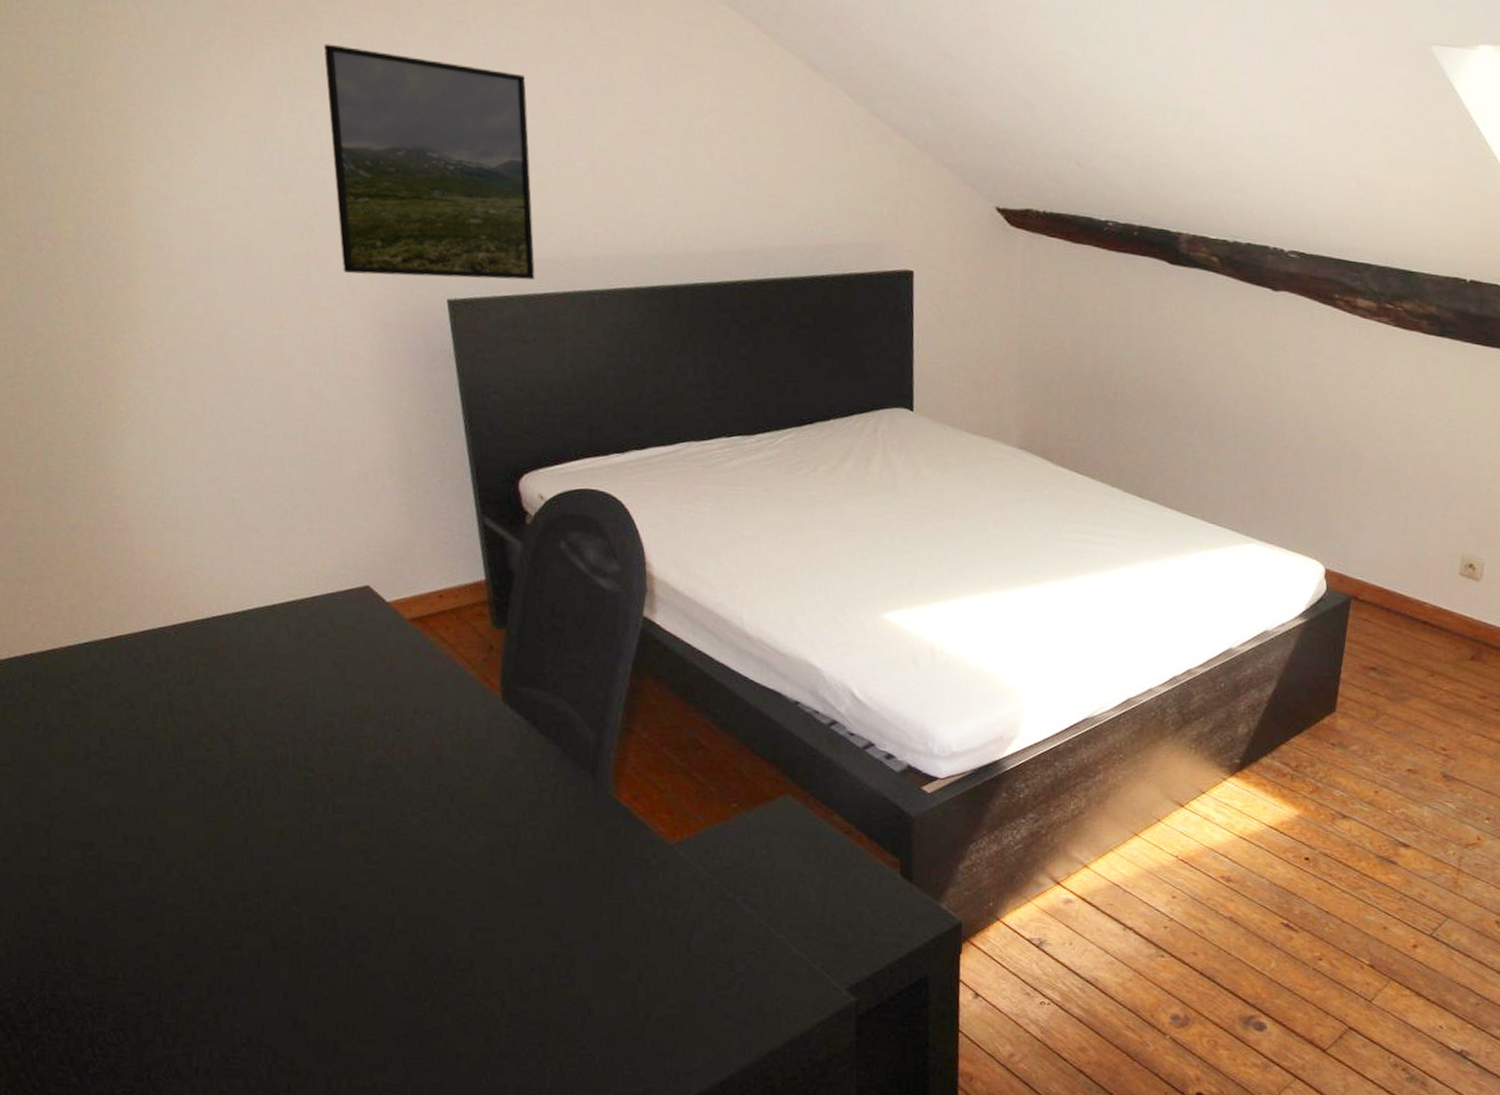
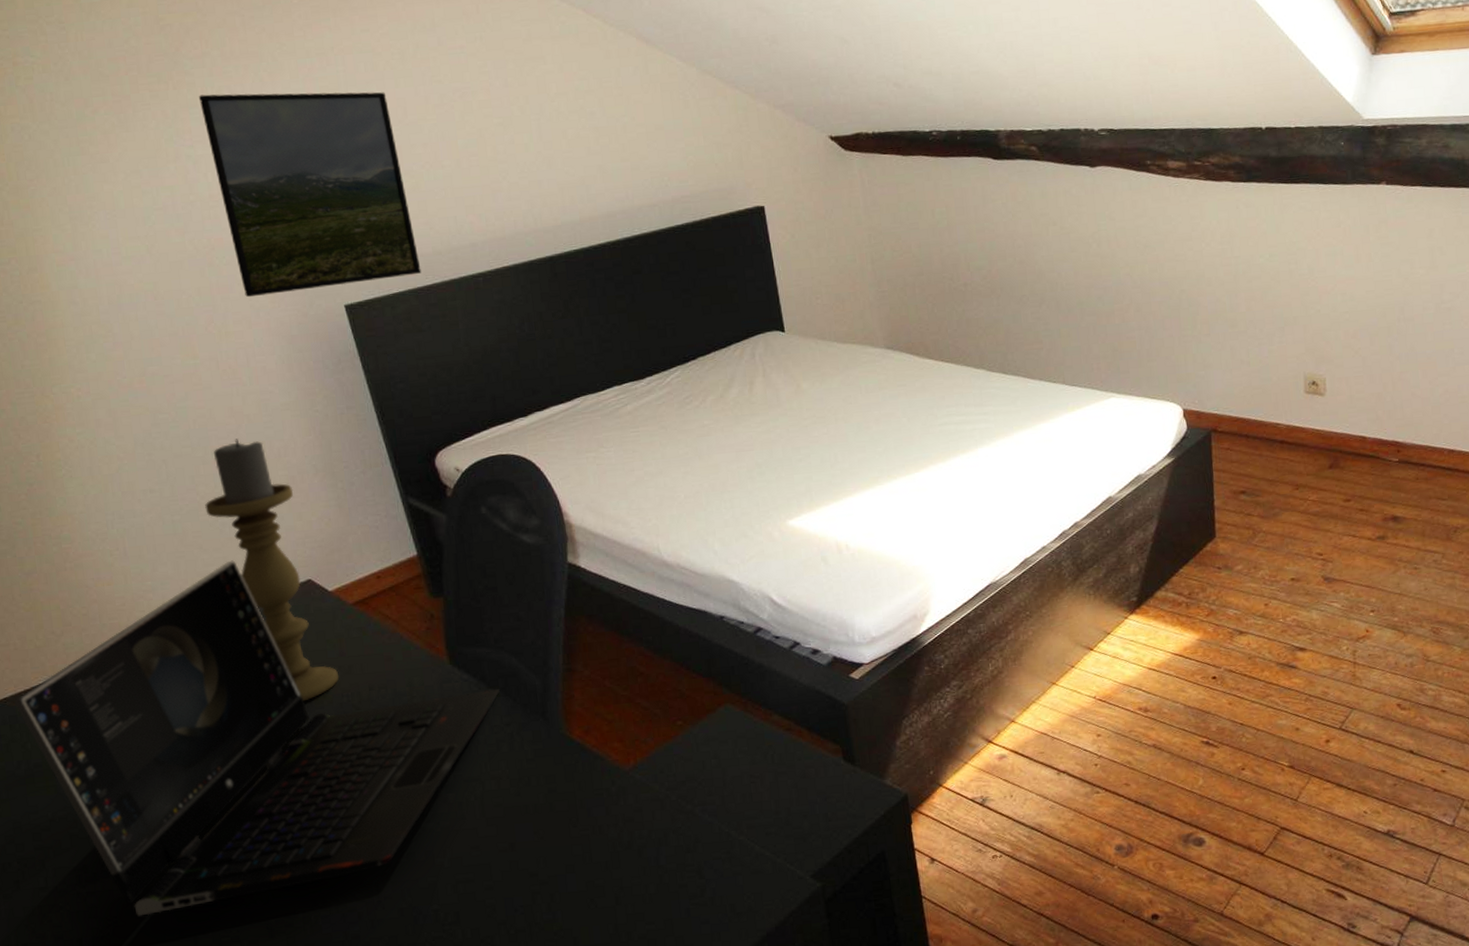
laptop computer: none [40,551,550,906] -> present [14,560,500,917]
candle holder: none [268,422,385,713] -> present [205,438,340,702]

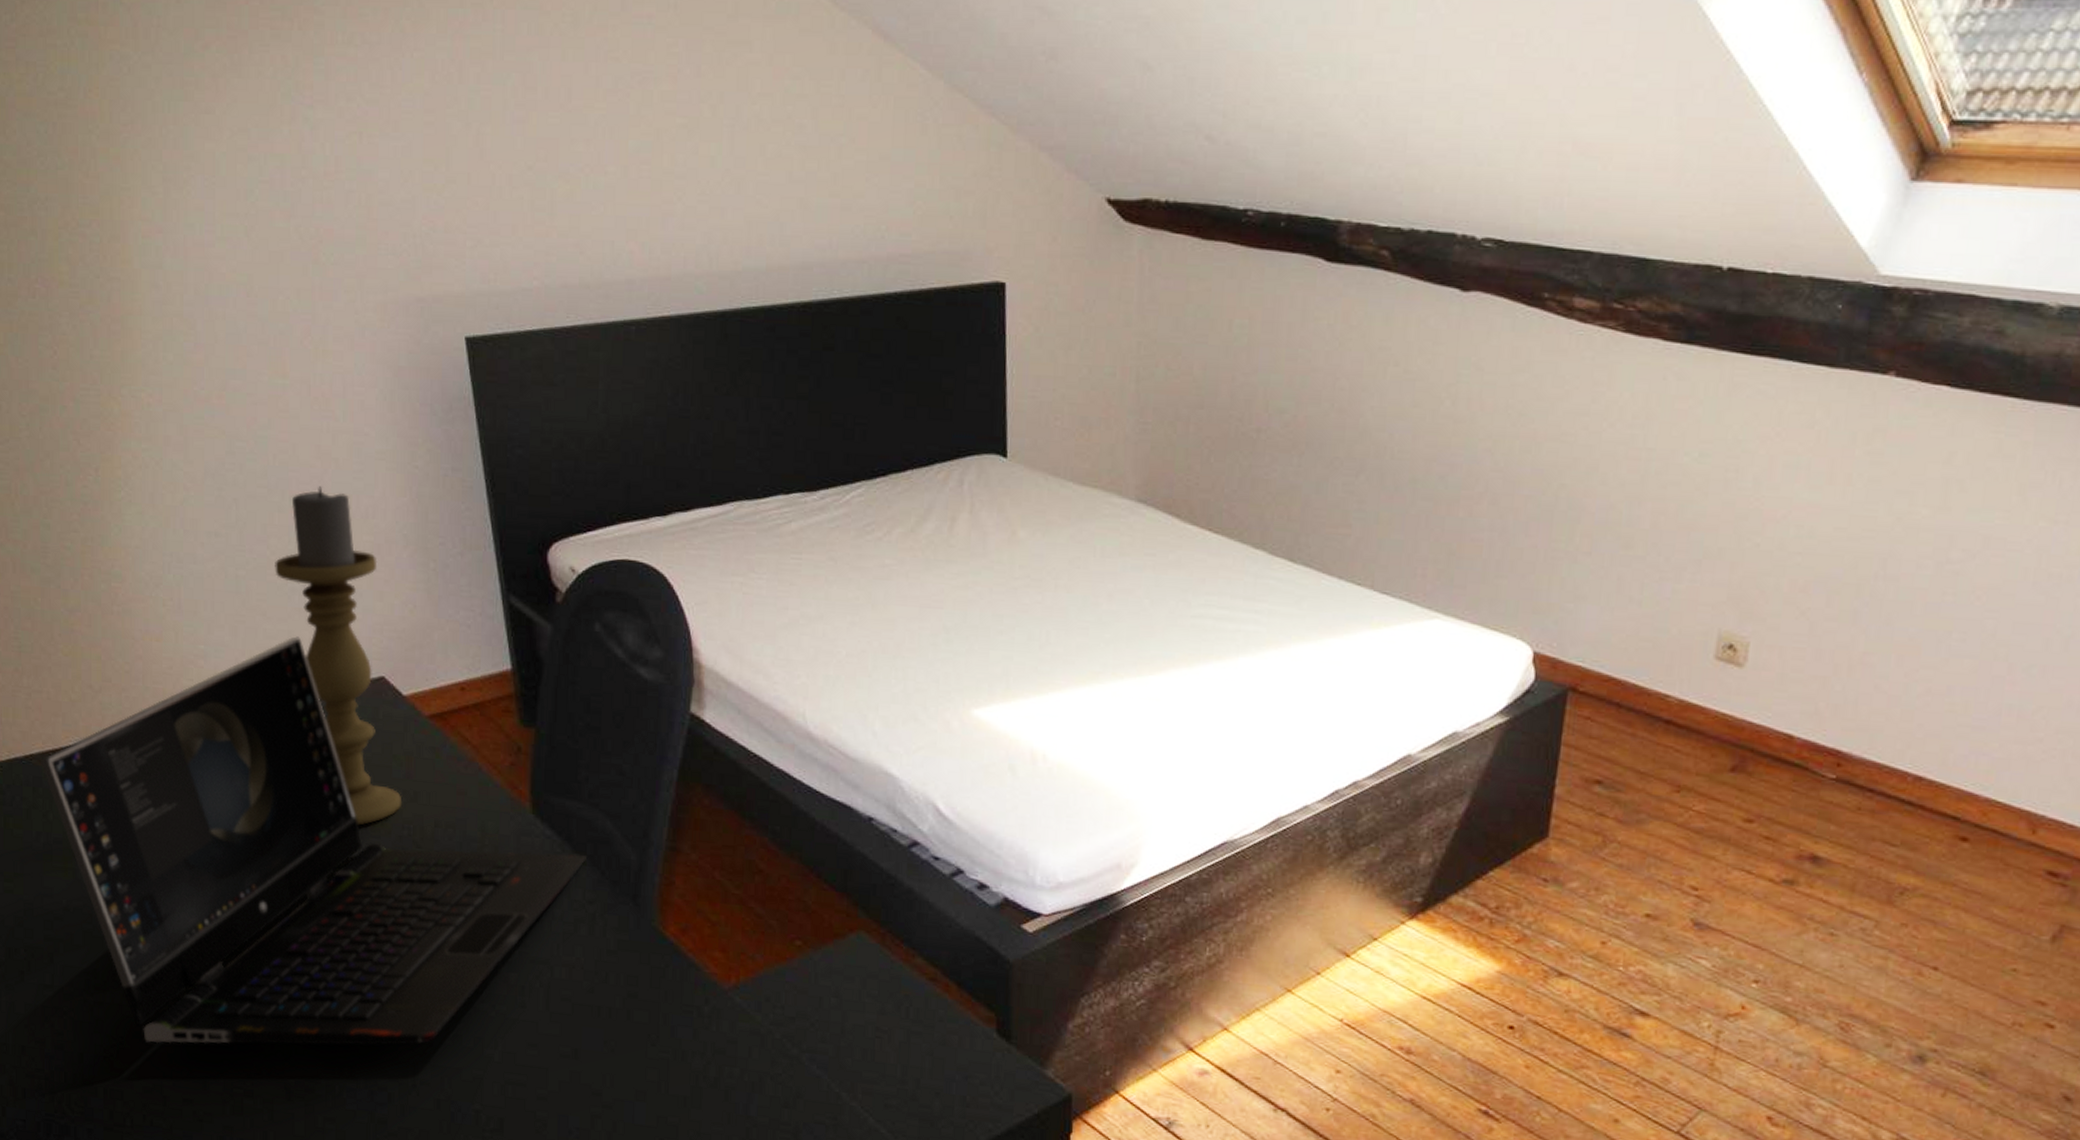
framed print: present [198,92,422,298] -> none [326,41,563,311]

